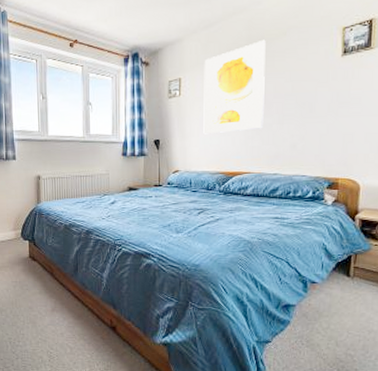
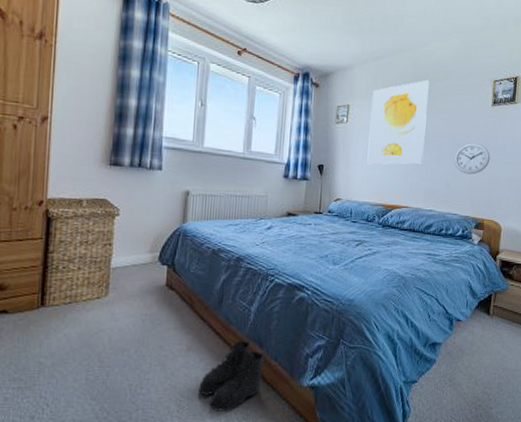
boots: none [65,302,120,363] -> present [199,340,265,413]
wall clock: none [298,98,343,133] -> present [453,142,491,174]

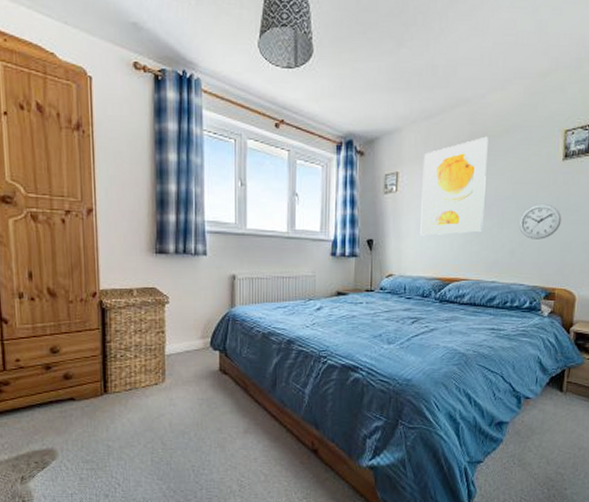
boots: present [199,340,265,413] -> none [259,422,322,492]

